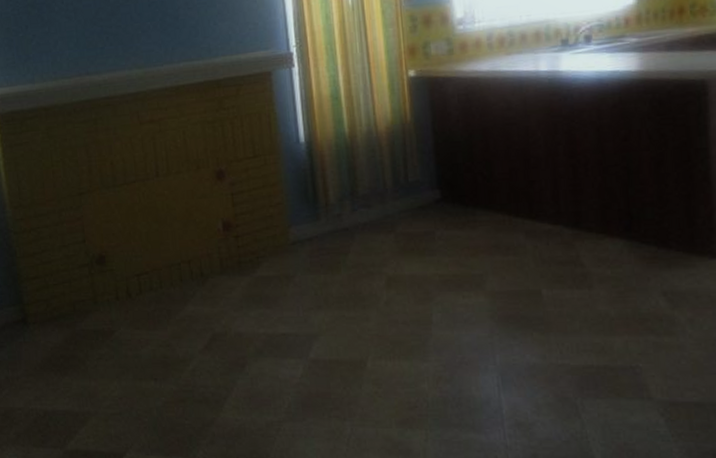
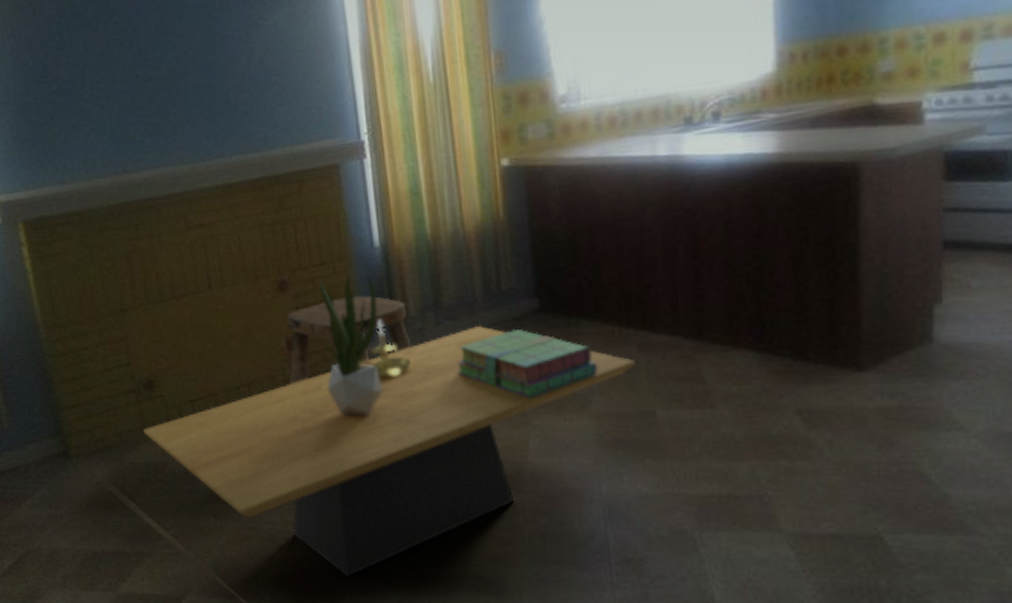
coffee table: none [94,212,524,436] -> present [143,325,636,576]
stool: none [223,185,332,262] -> present [286,295,412,385]
potted plant: none [246,165,306,290] -> present [313,273,384,415]
candle holder: none [285,206,330,259] -> present [359,320,411,380]
stack of books: none [369,216,491,278] -> present [456,328,598,399]

